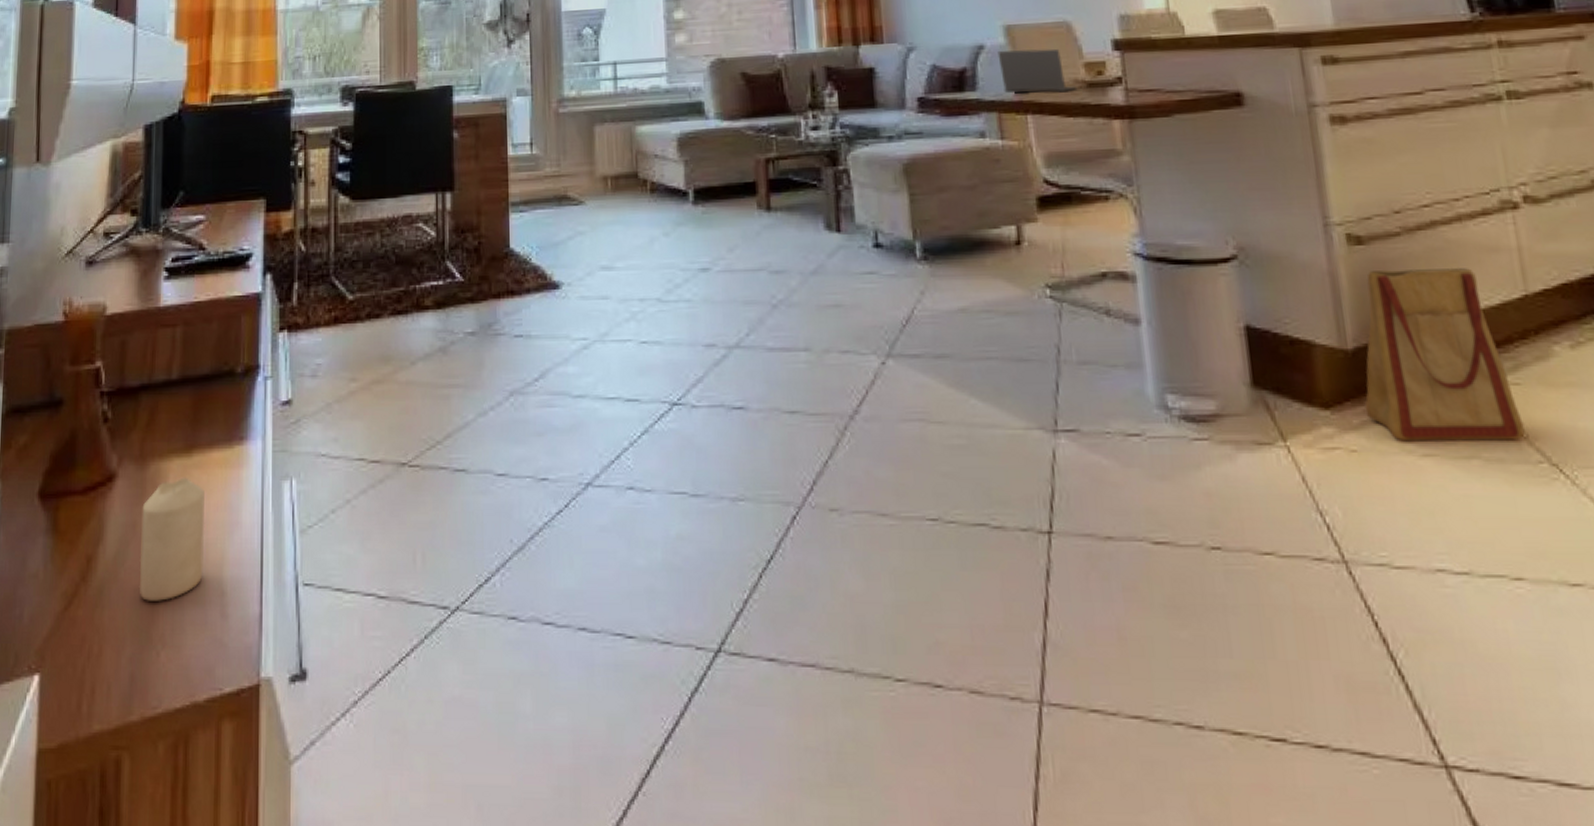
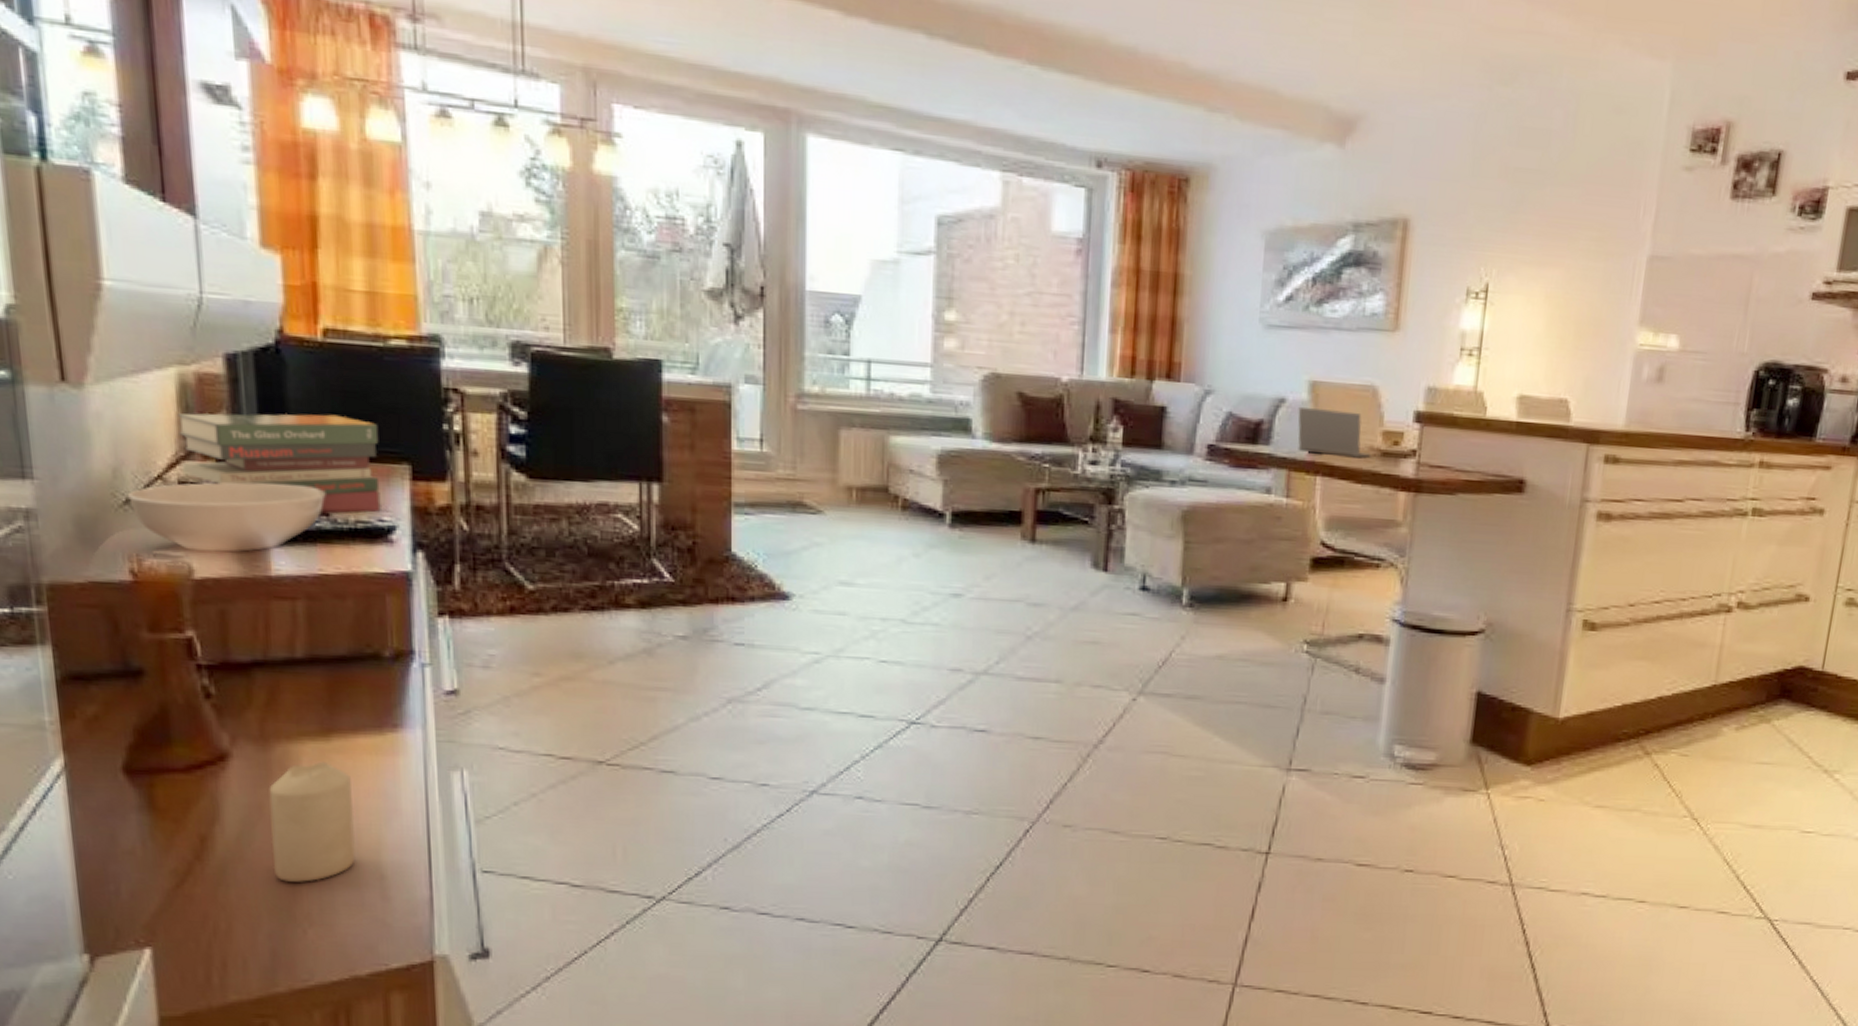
bowl: none [68,226,204,290] -> present [126,482,326,552]
books: none [101,164,244,249] -> present [174,413,381,515]
shopping bag: present [1364,268,1526,442] -> none [1559,654,1682,799]

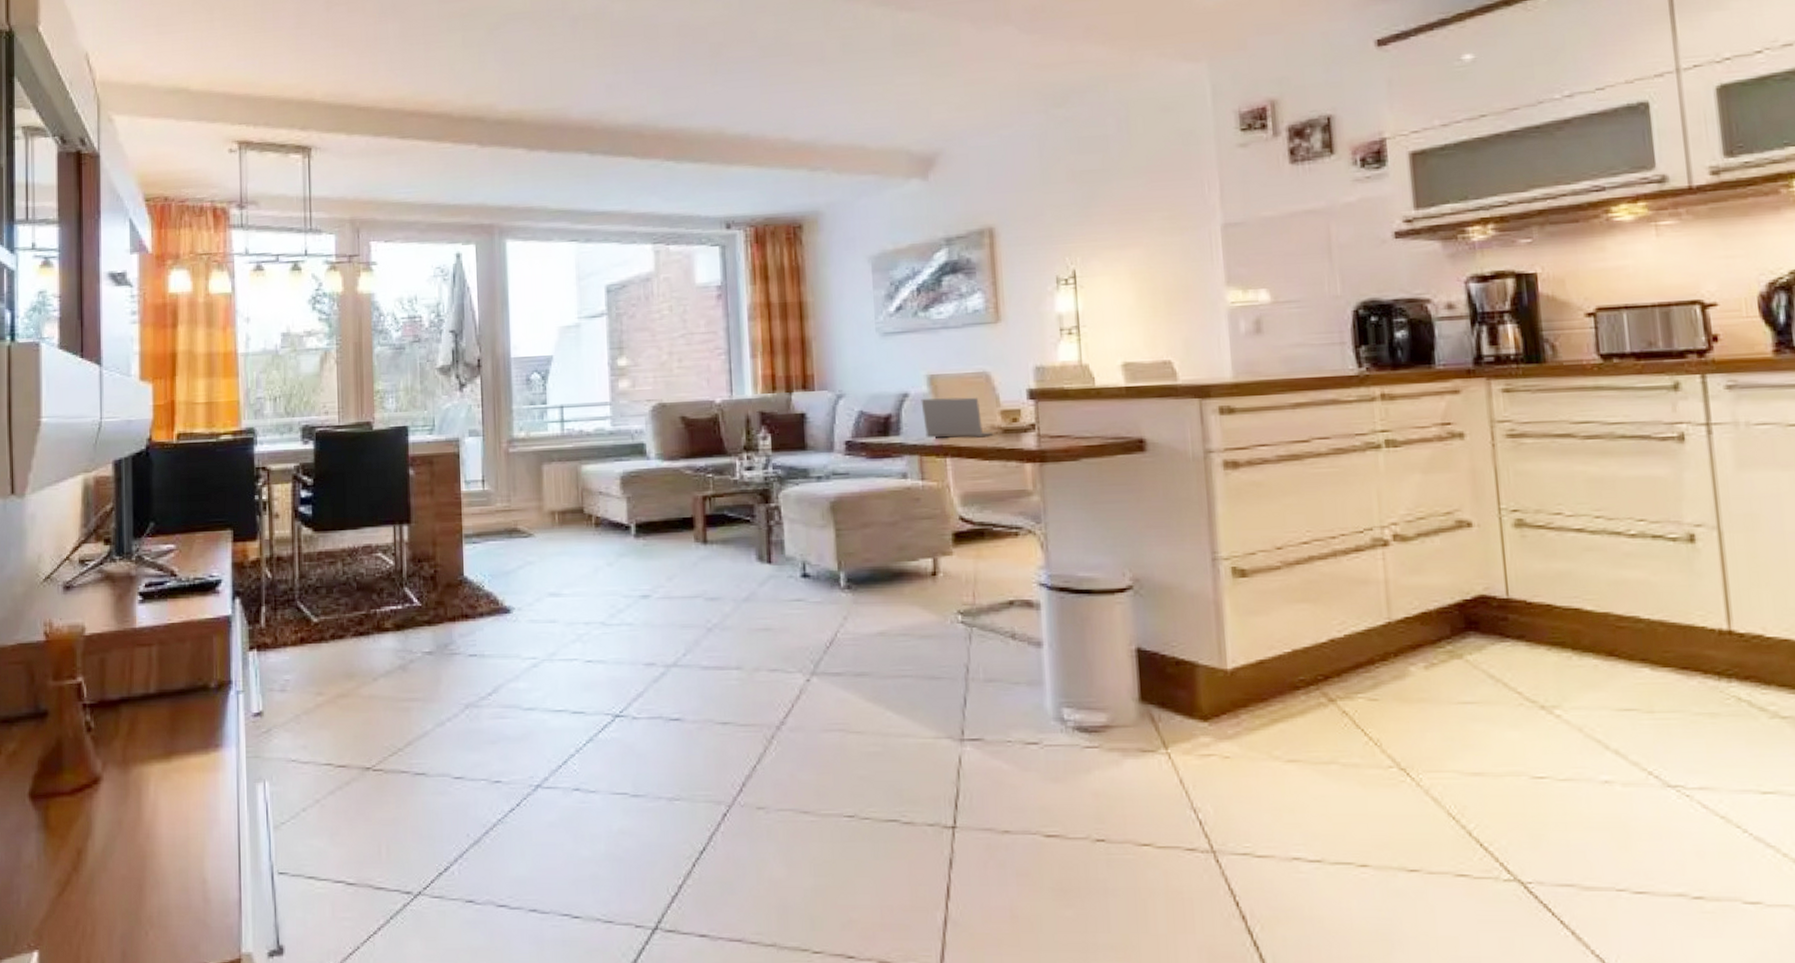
bowl: present [126,482,326,552] -> none [46,554,175,613]
books: present [174,413,381,515] -> none [76,497,212,576]
candle: present [269,761,356,882] -> none [126,780,186,888]

